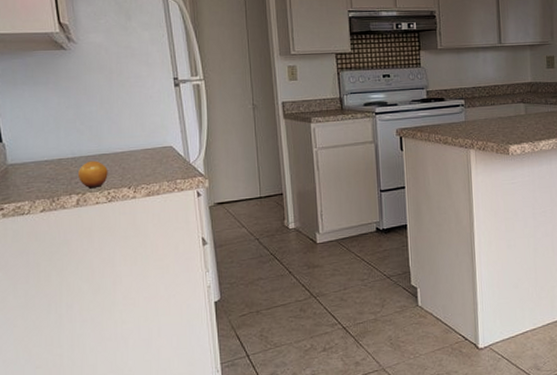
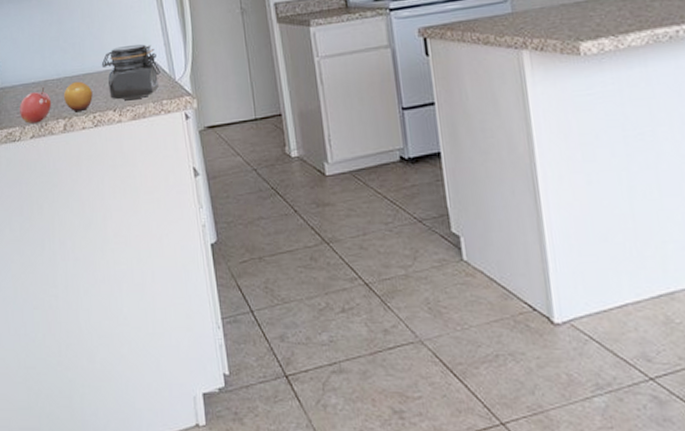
fruit: none [30,165,65,199] -> present [19,87,52,125]
jar: none [118,130,176,179] -> present [101,44,160,101]

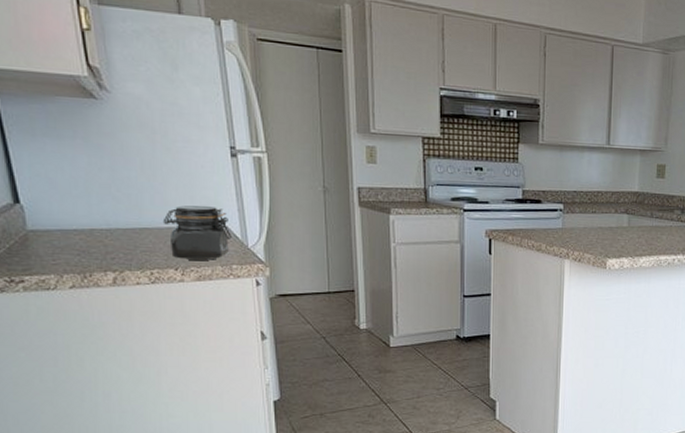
fruit: present [19,87,52,125] -> none [56,236,99,274]
fruit: present [64,81,93,113] -> none [115,234,151,267]

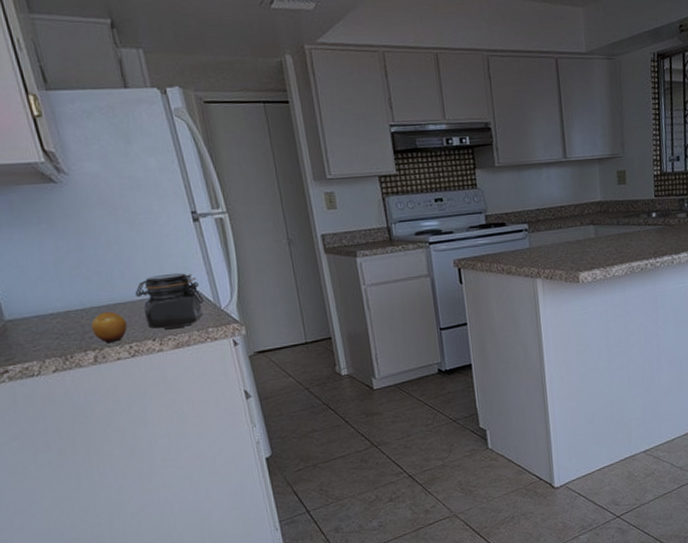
fruit: none [115,234,151,267] -> present [91,311,127,343]

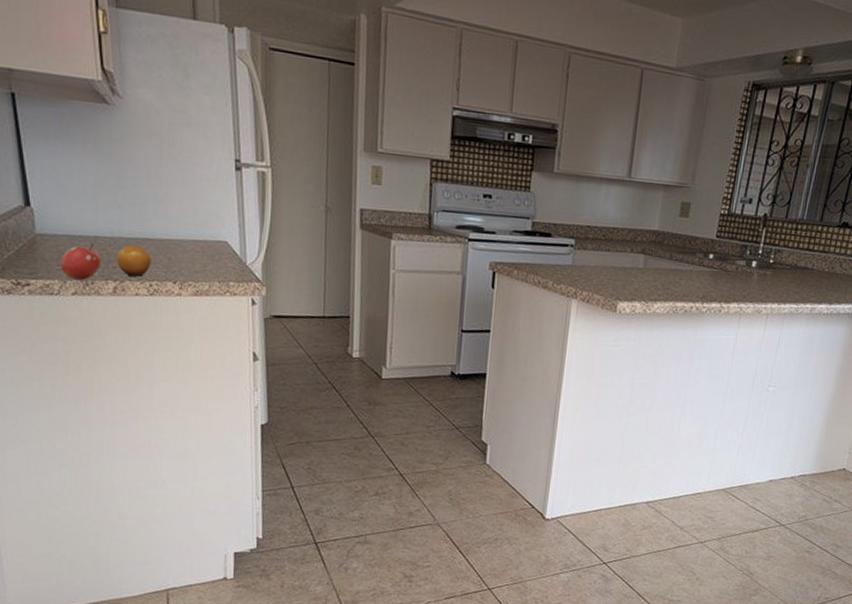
fruit: none [35,318,78,358] -> present [61,243,102,281]
jar: present [134,273,204,330] -> none [164,217,231,276]

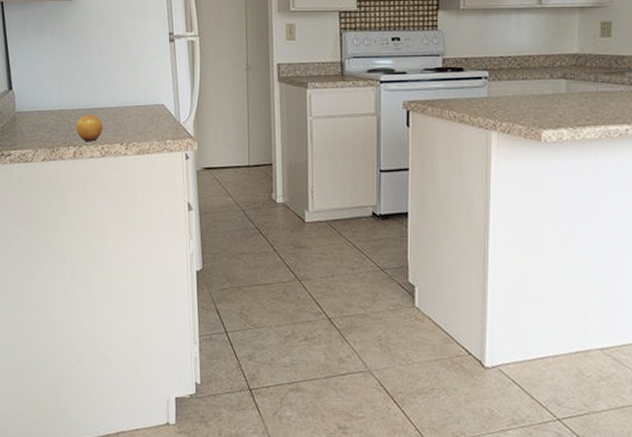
fruit: present [61,243,102,281] -> none [34,116,65,149]

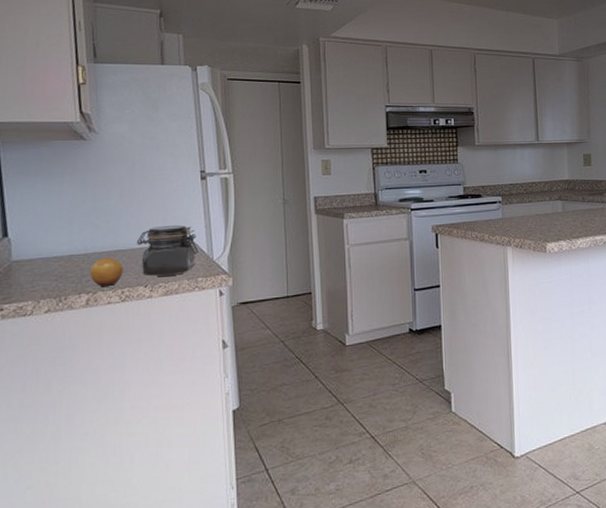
jar: none [113,87,167,137] -> present [136,225,198,277]

